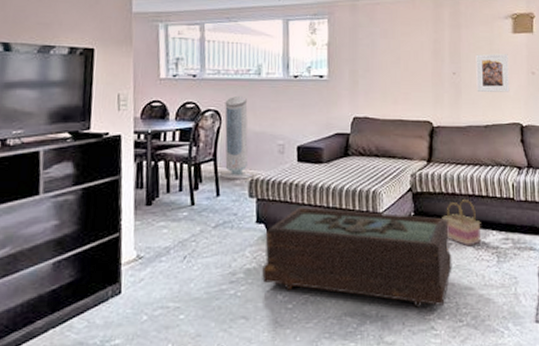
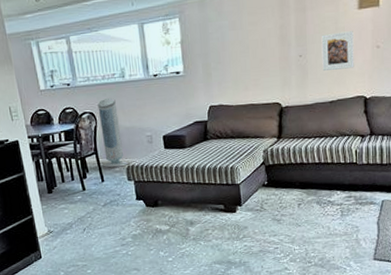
coffee table: present [262,207,452,308] -> none [144,184,302,255]
basket: present [442,200,481,247] -> none [292,167,327,206]

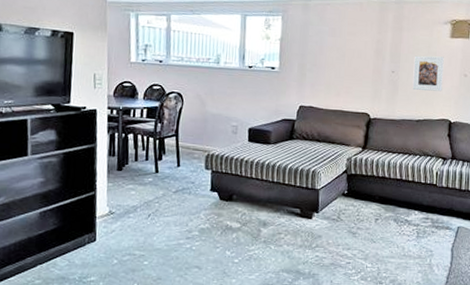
air purifier: present [97,98,129,168] -> none [181,81,209,154]

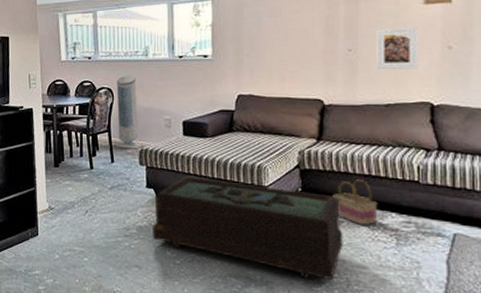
air purifier: none [181,81,209,154] -> present [114,76,142,149]
coffee table: none [214,180,378,270] -> present [152,176,343,281]
basket: none [371,183,406,223] -> present [332,179,378,226]

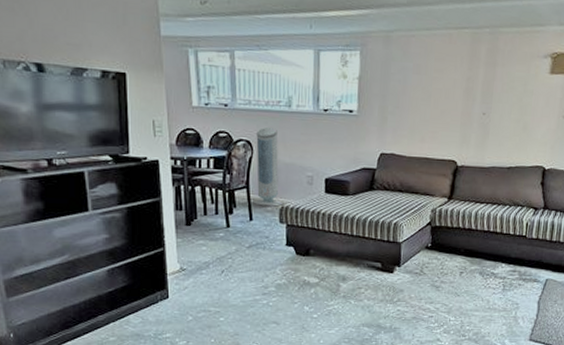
coffee table: present [152,176,343,281] -> none [291,234,462,324]
basket: present [332,179,378,226] -> none [456,235,492,276]
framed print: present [376,28,418,69] -> none [504,95,542,135]

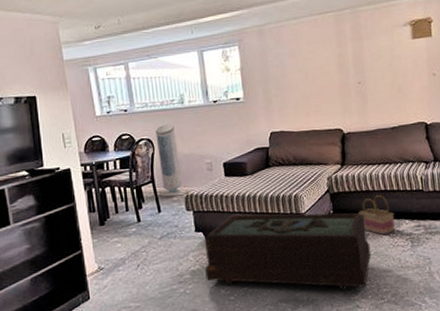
coffee table: none [291,234,462,324] -> present [204,213,371,291]
basket: none [456,235,492,276] -> present [358,195,395,236]

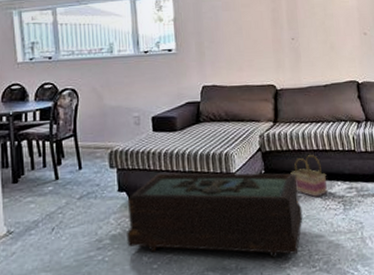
air purifier: present [155,124,187,197] -> none [81,74,112,153]

